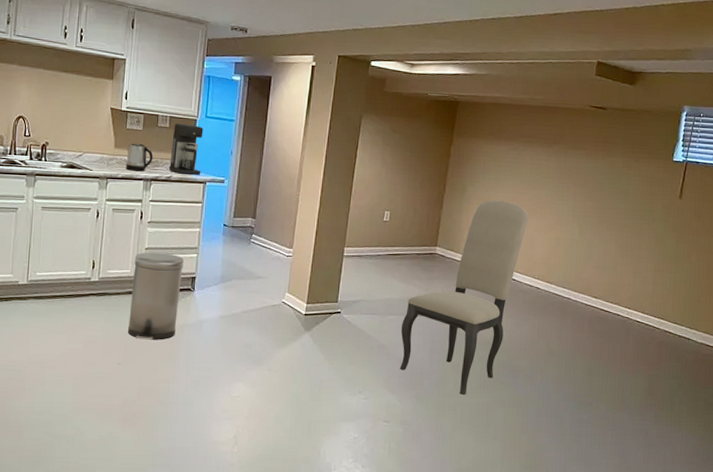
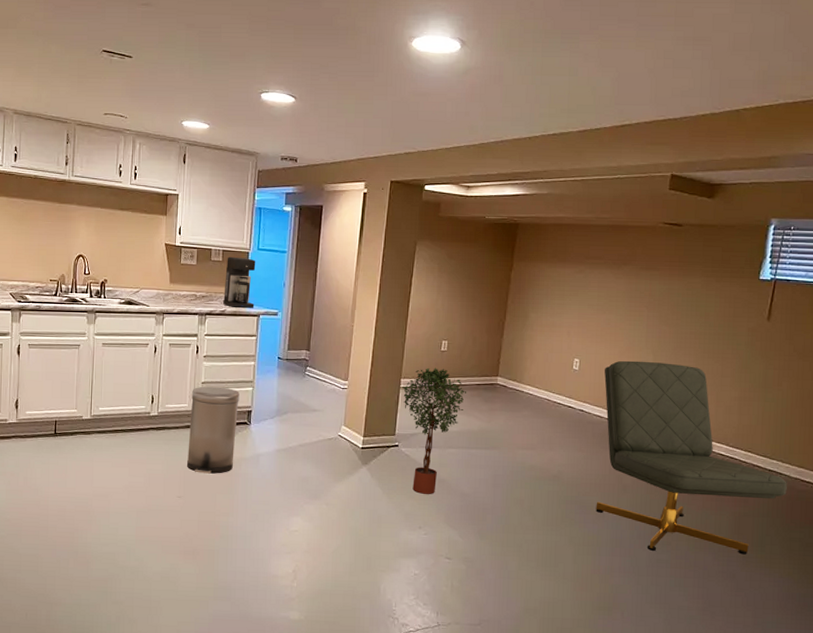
kettle: present [126,143,153,173] -> none [181,278,207,307]
potted tree: none [346,236,407,360] -> present [402,367,466,494]
dining chair: present [399,200,528,395] -> none [461,327,597,531]
dining chair: none [525,233,694,414] -> present [596,360,787,555]

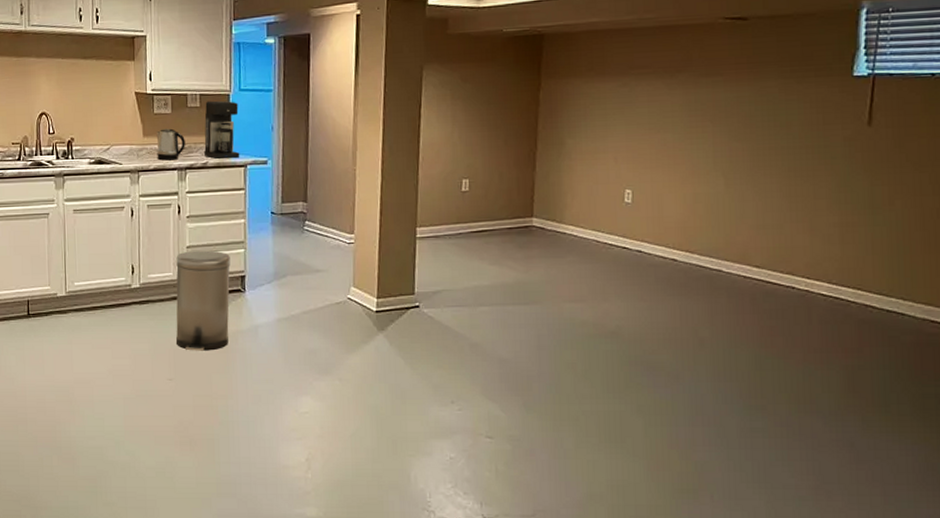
kettle: none [181,278,207,307] -> present [156,128,185,162]
potted tree: present [402,367,466,494] -> none [419,211,496,362]
dining chair: present [596,360,787,555] -> none [664,186,913,418]

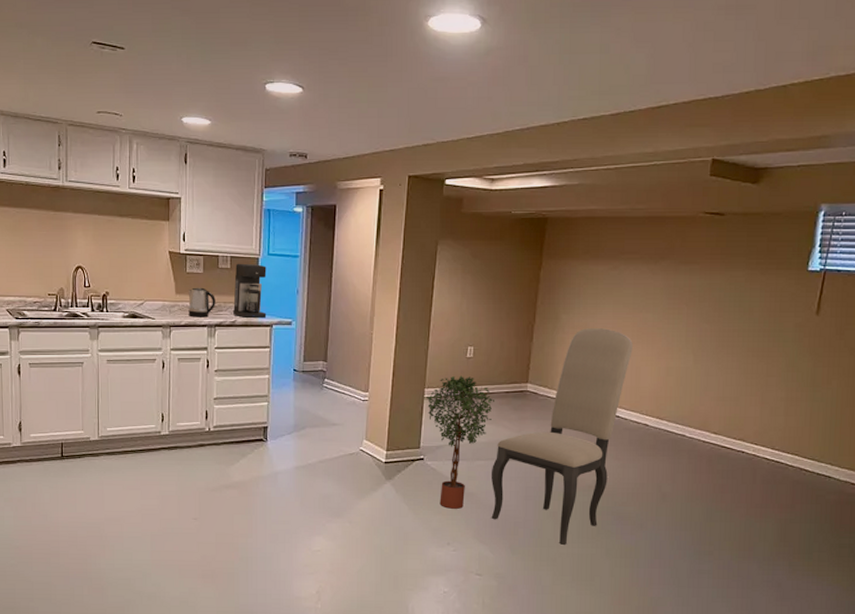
pedal bin: present [176,250,230,351] -> none [202,402,254,494]
potted tree: none [419,211,496,362] -> present [426,375,494,509]
dining chair: none [496,152,652,401] -> present [491,328,633,545]

